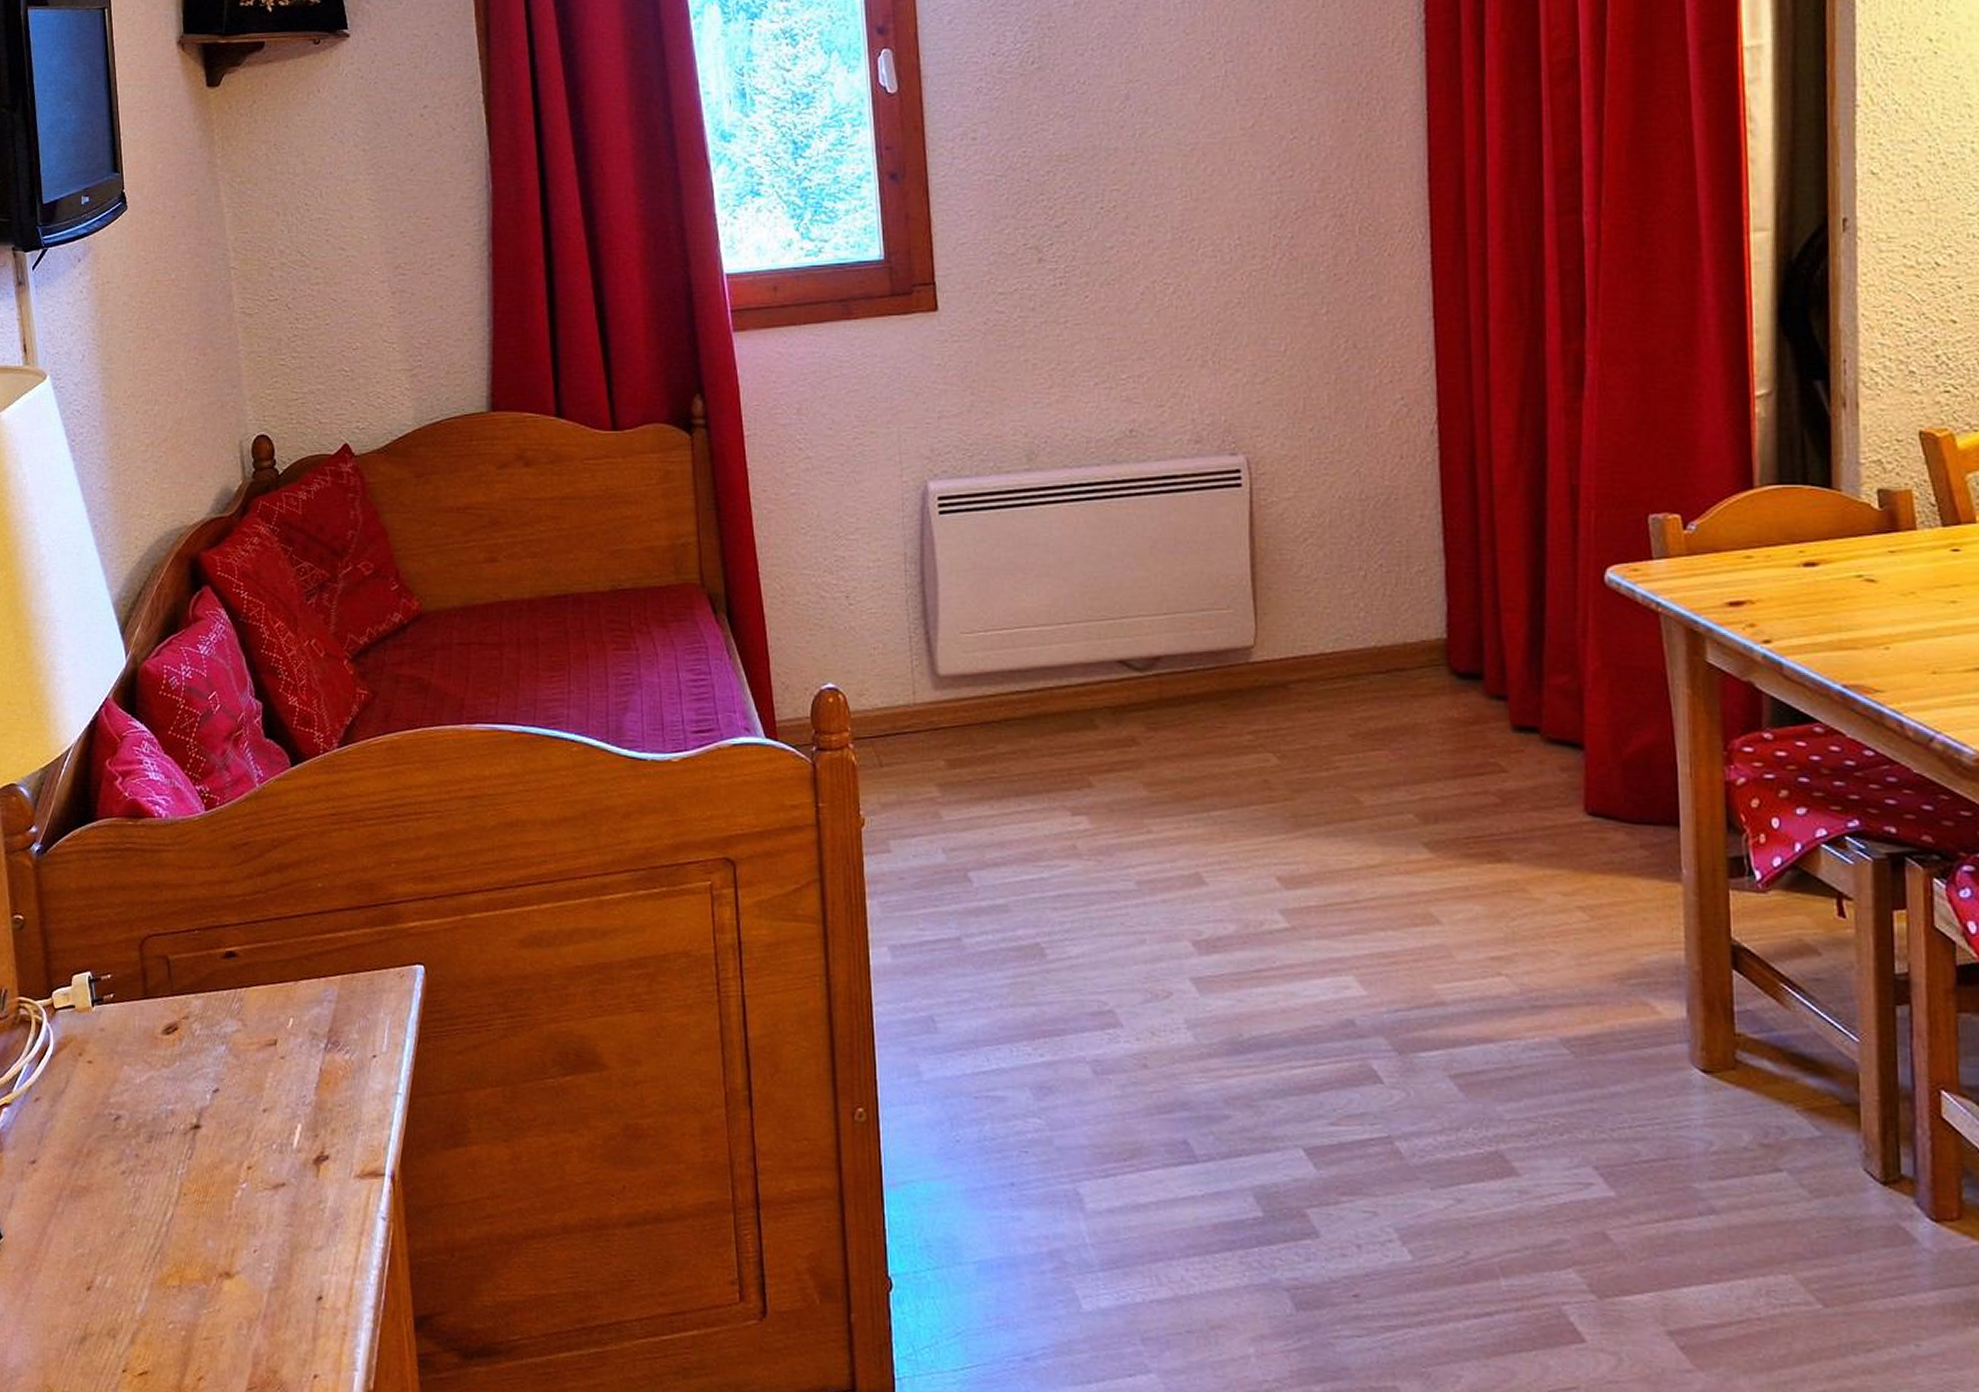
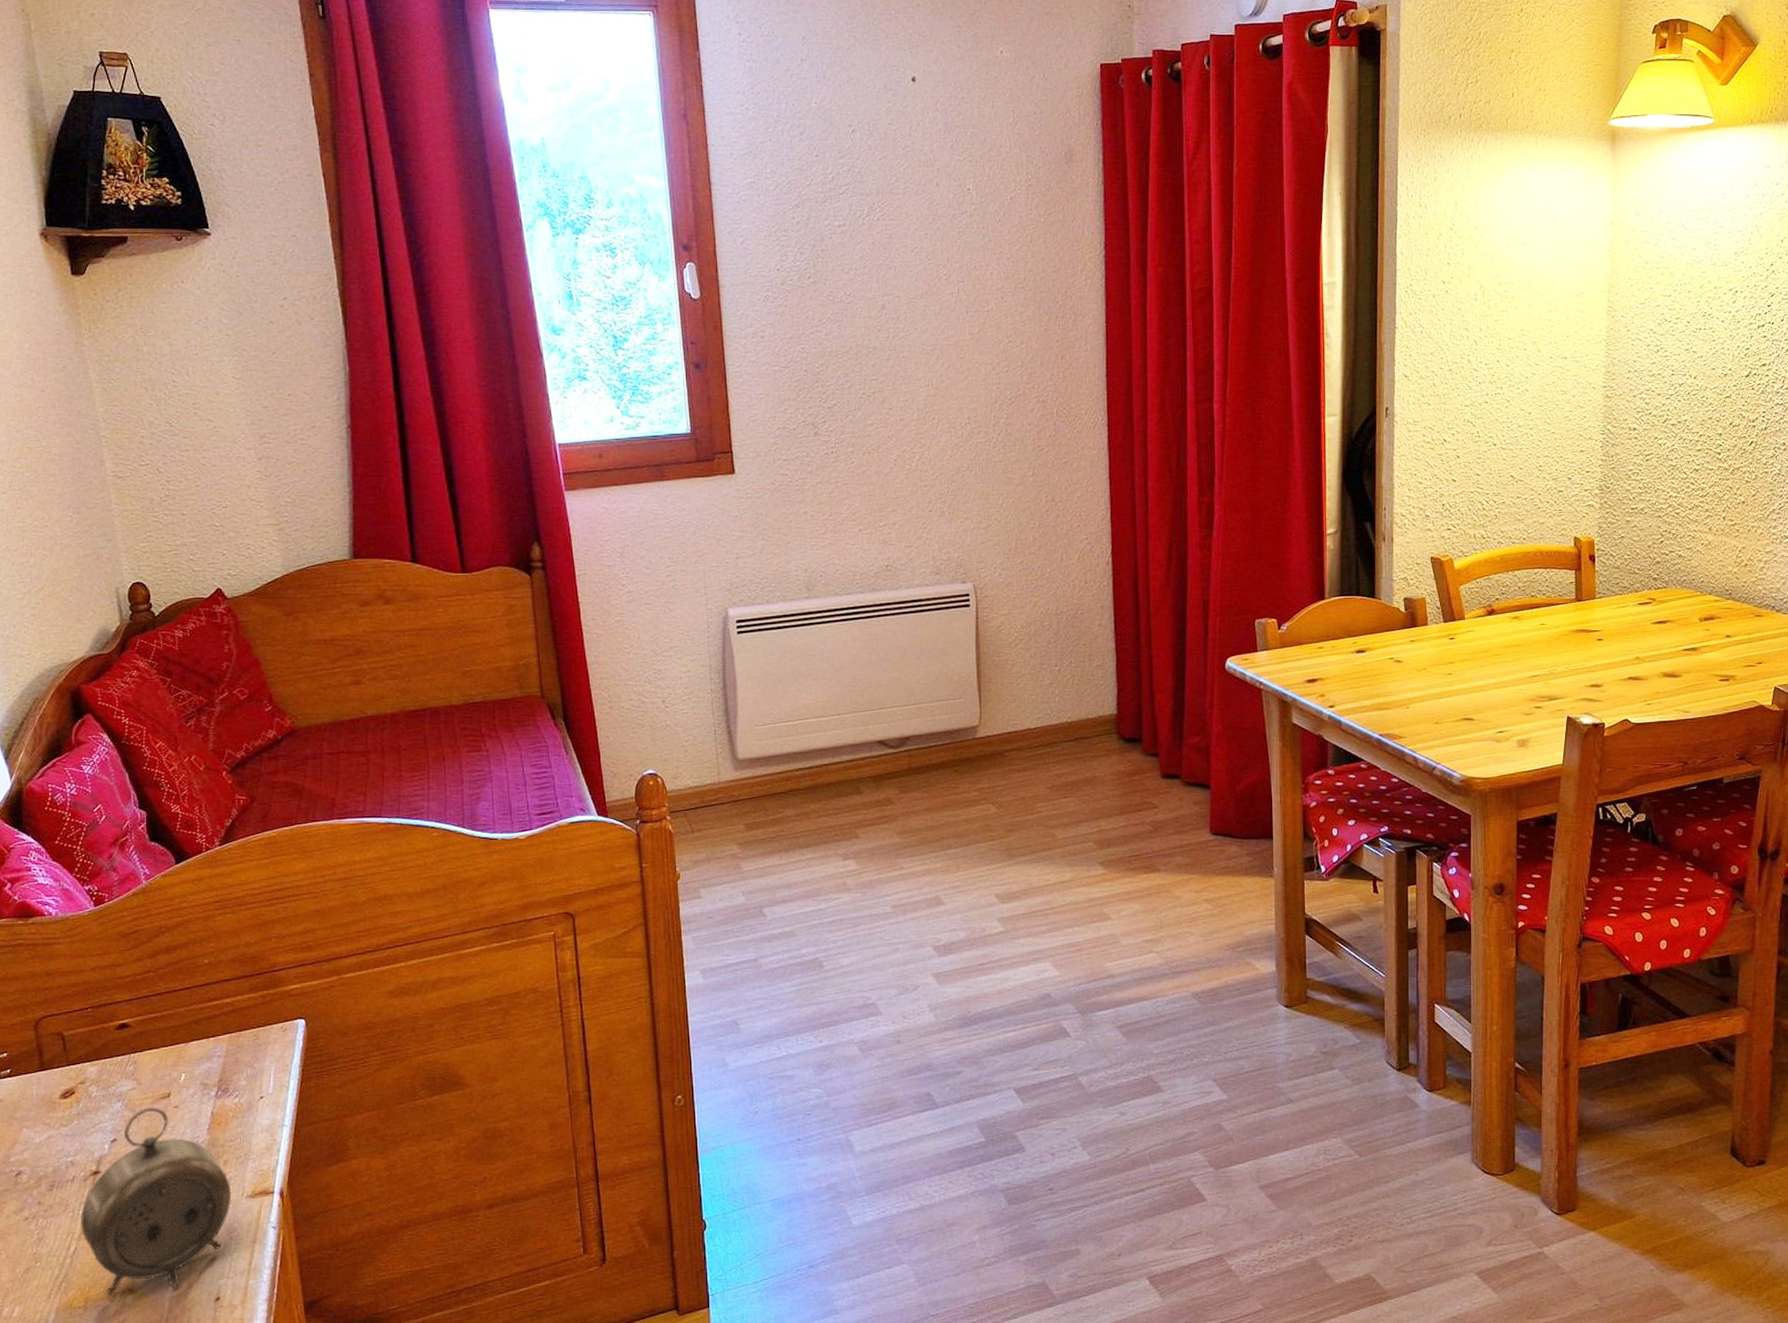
alarm clock: none [179,1053,339,1278] -> present [81,1106,232,1296]

